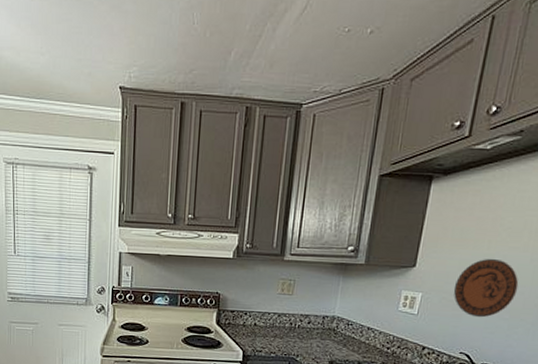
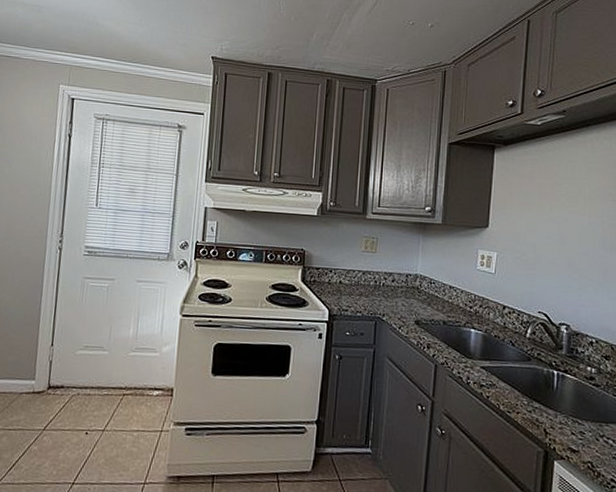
decorative plate: present [453,258,519,318] -> none [525,220,582,277]

